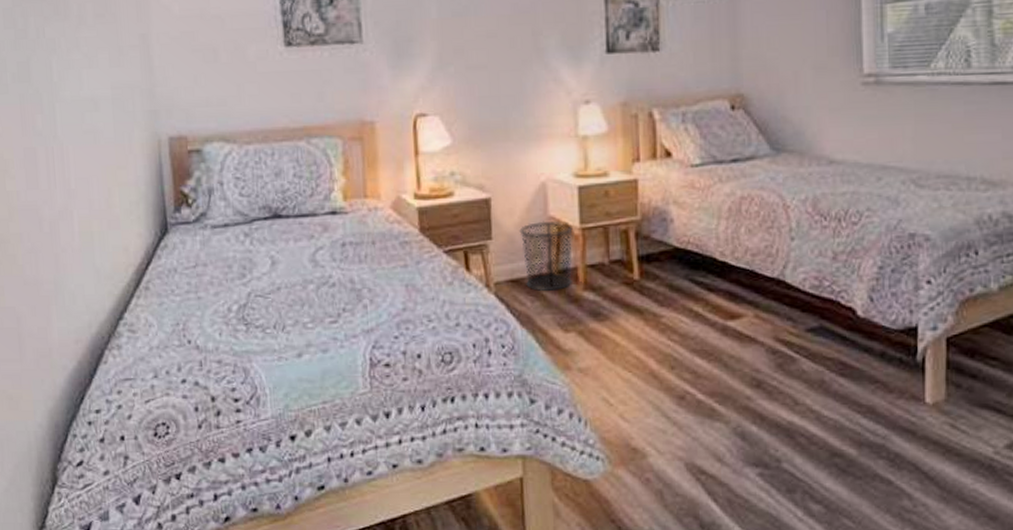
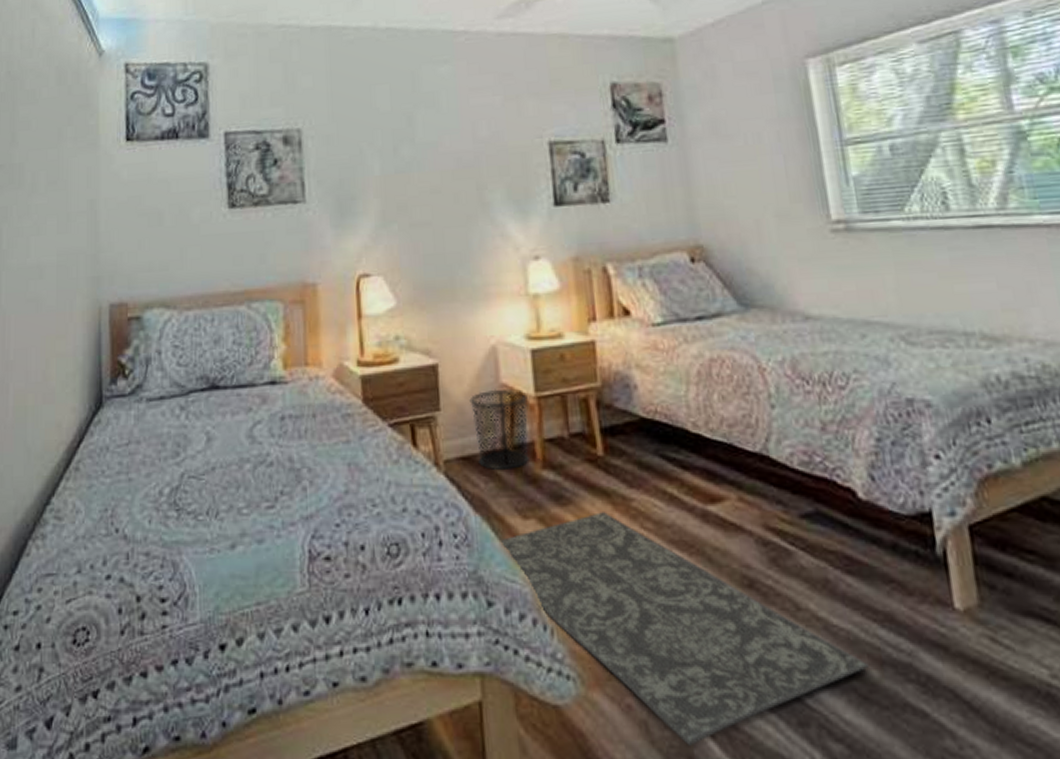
rug: none [543,327,849,508] -> present [500,512,869,745]

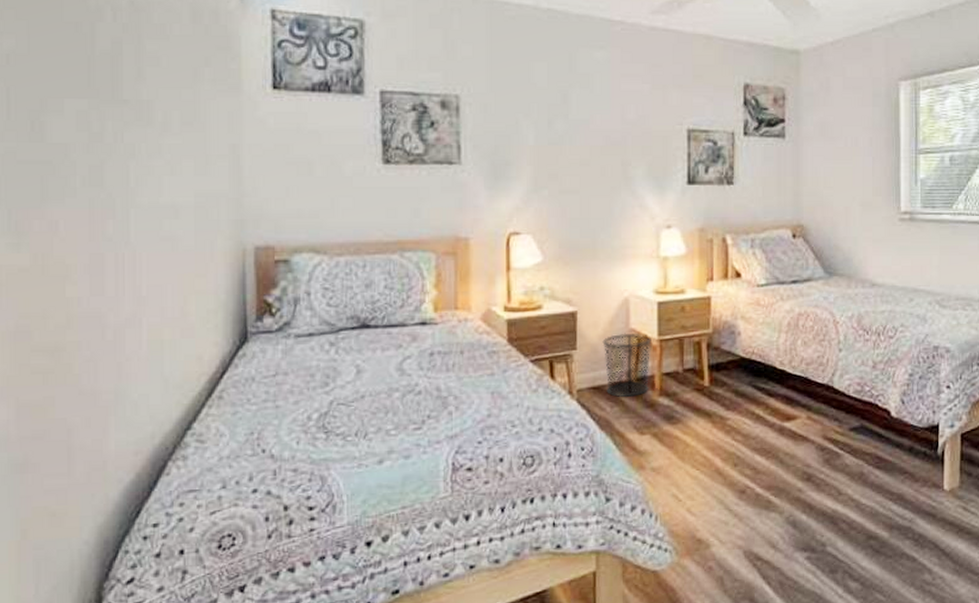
rug: present [500,512,869,745] -> none [620,429,882,591]

